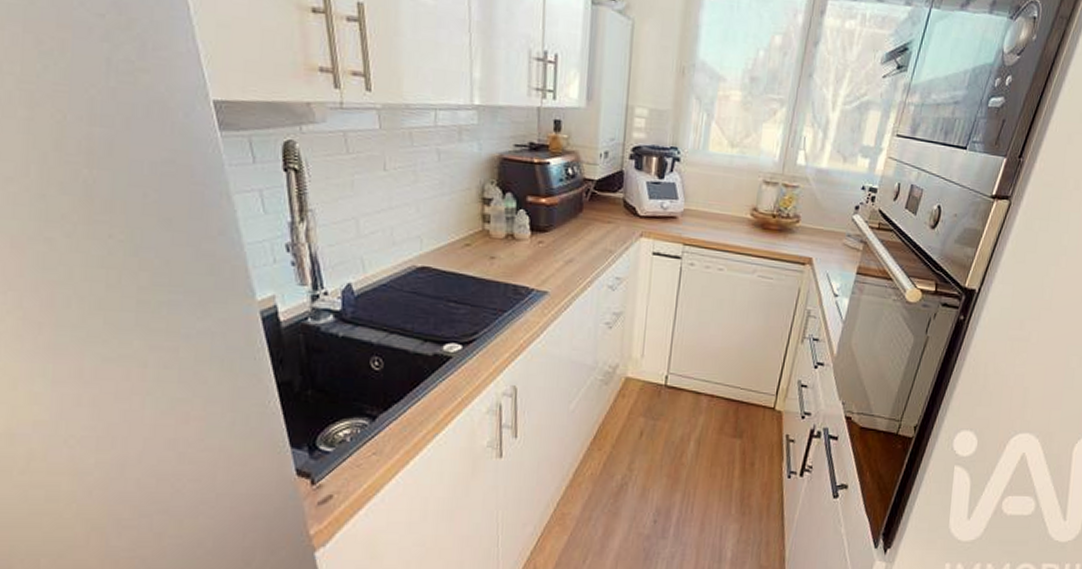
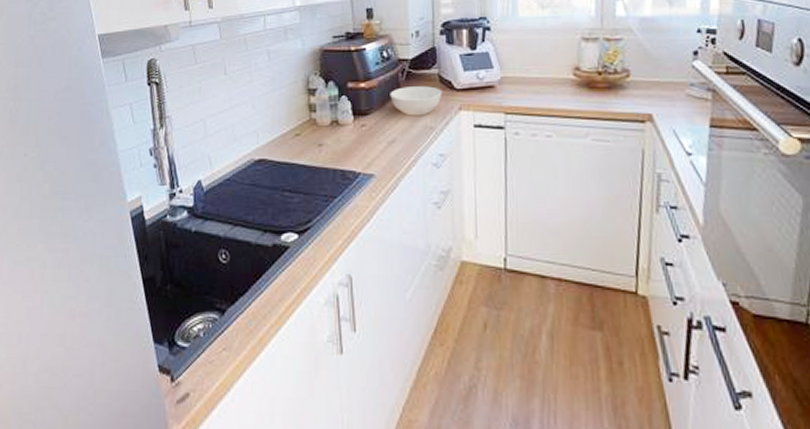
bowl: none [571,207,626,239] -> present [390,86,442,116]

